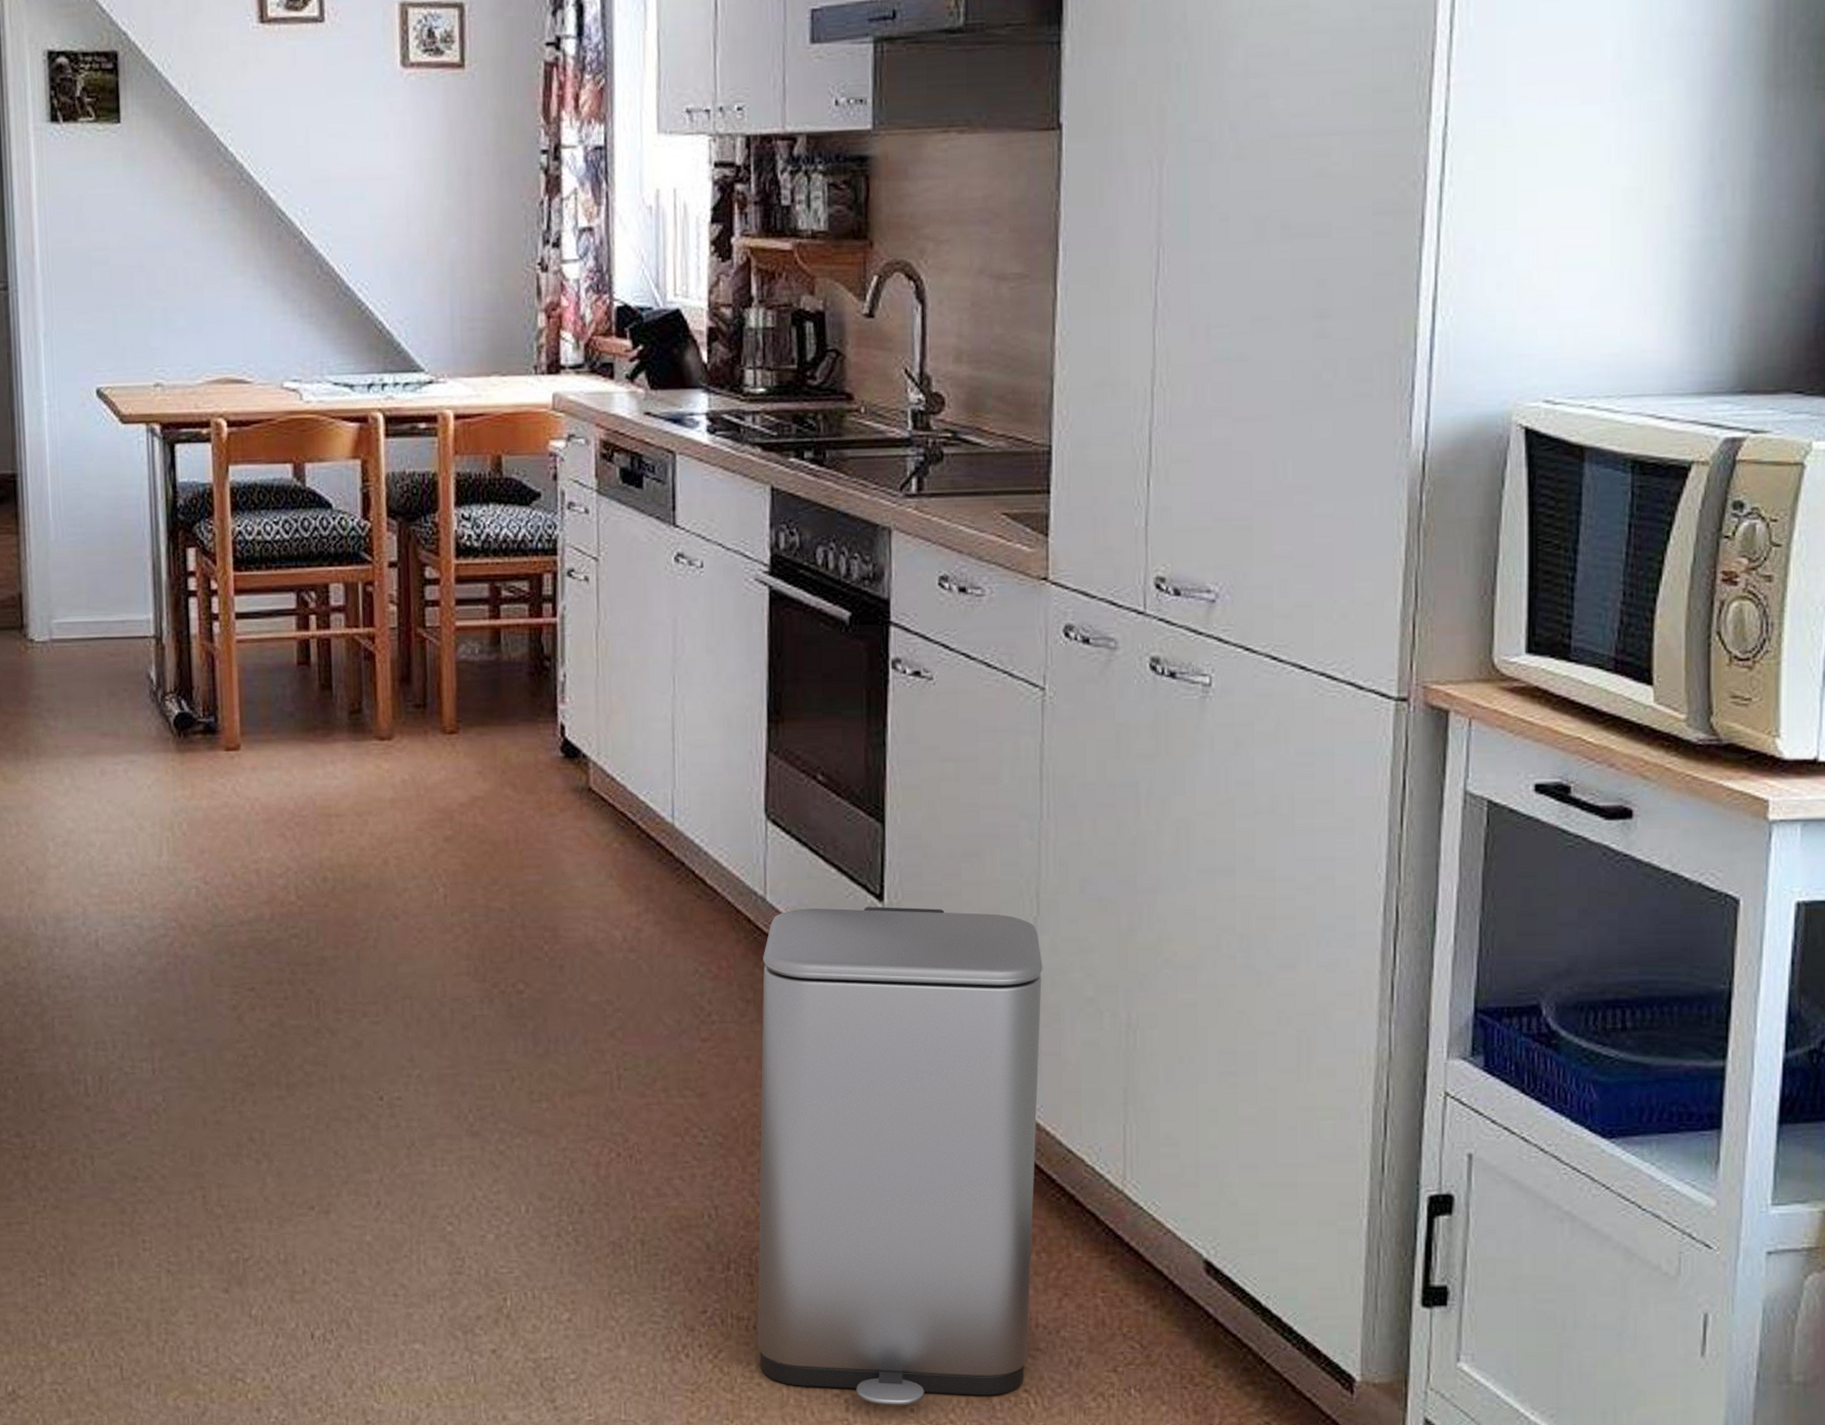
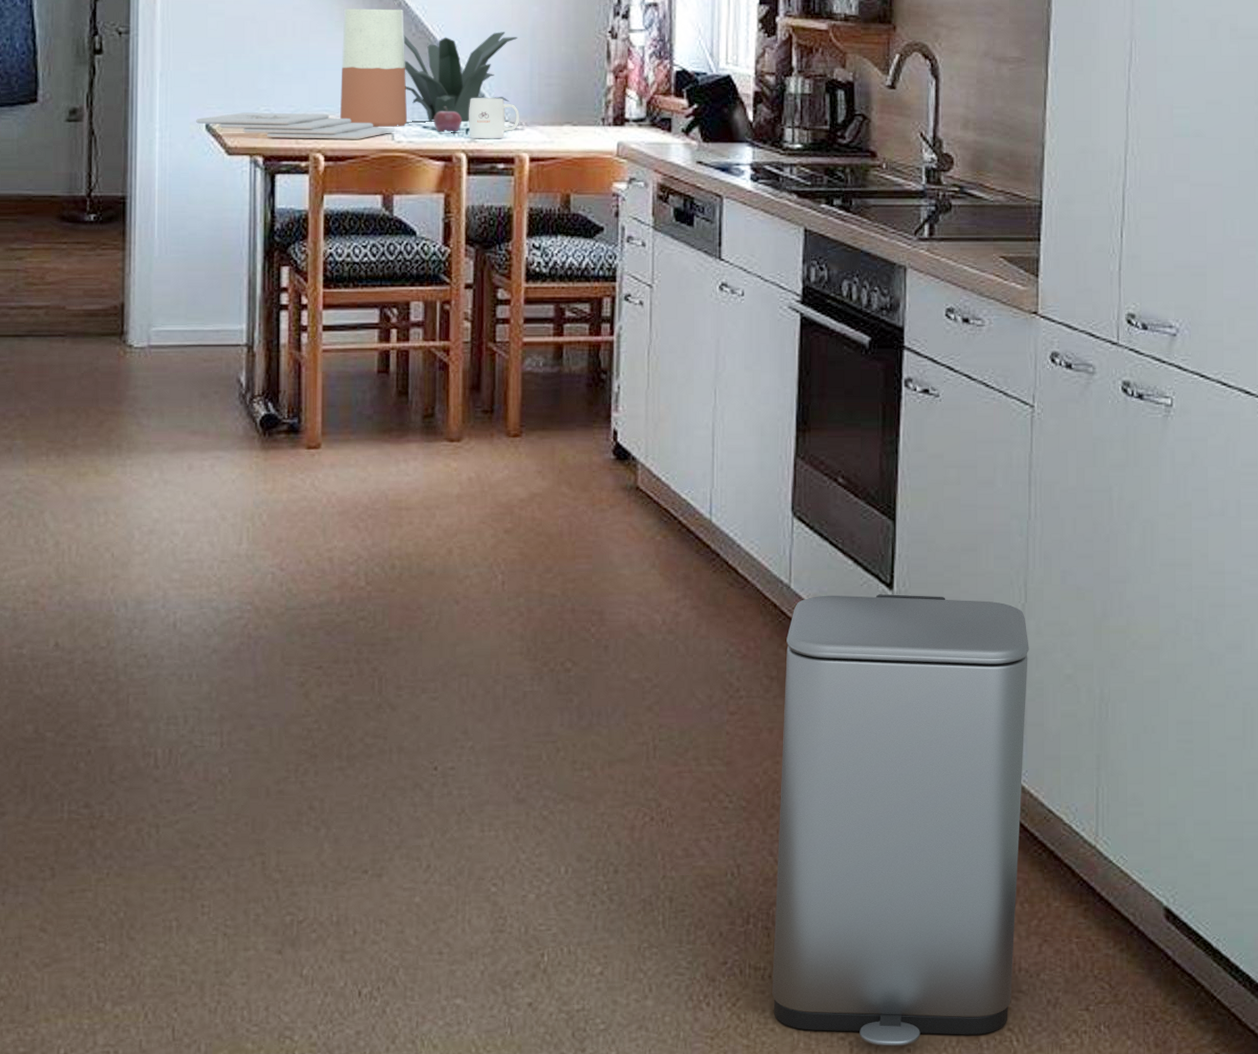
placemat: none [86,372,304,403] -> present [196,112,396,139]
vase: none [239,248,317,387] -> present [340,8,408,128]
plant: none [307,269,435,379] -> present [403,32,518,123]
fruit: none [344,359,376,389] -> present [433,106,461,132]
mug: none [383,347,441,396] -> present [469,98,519,139]

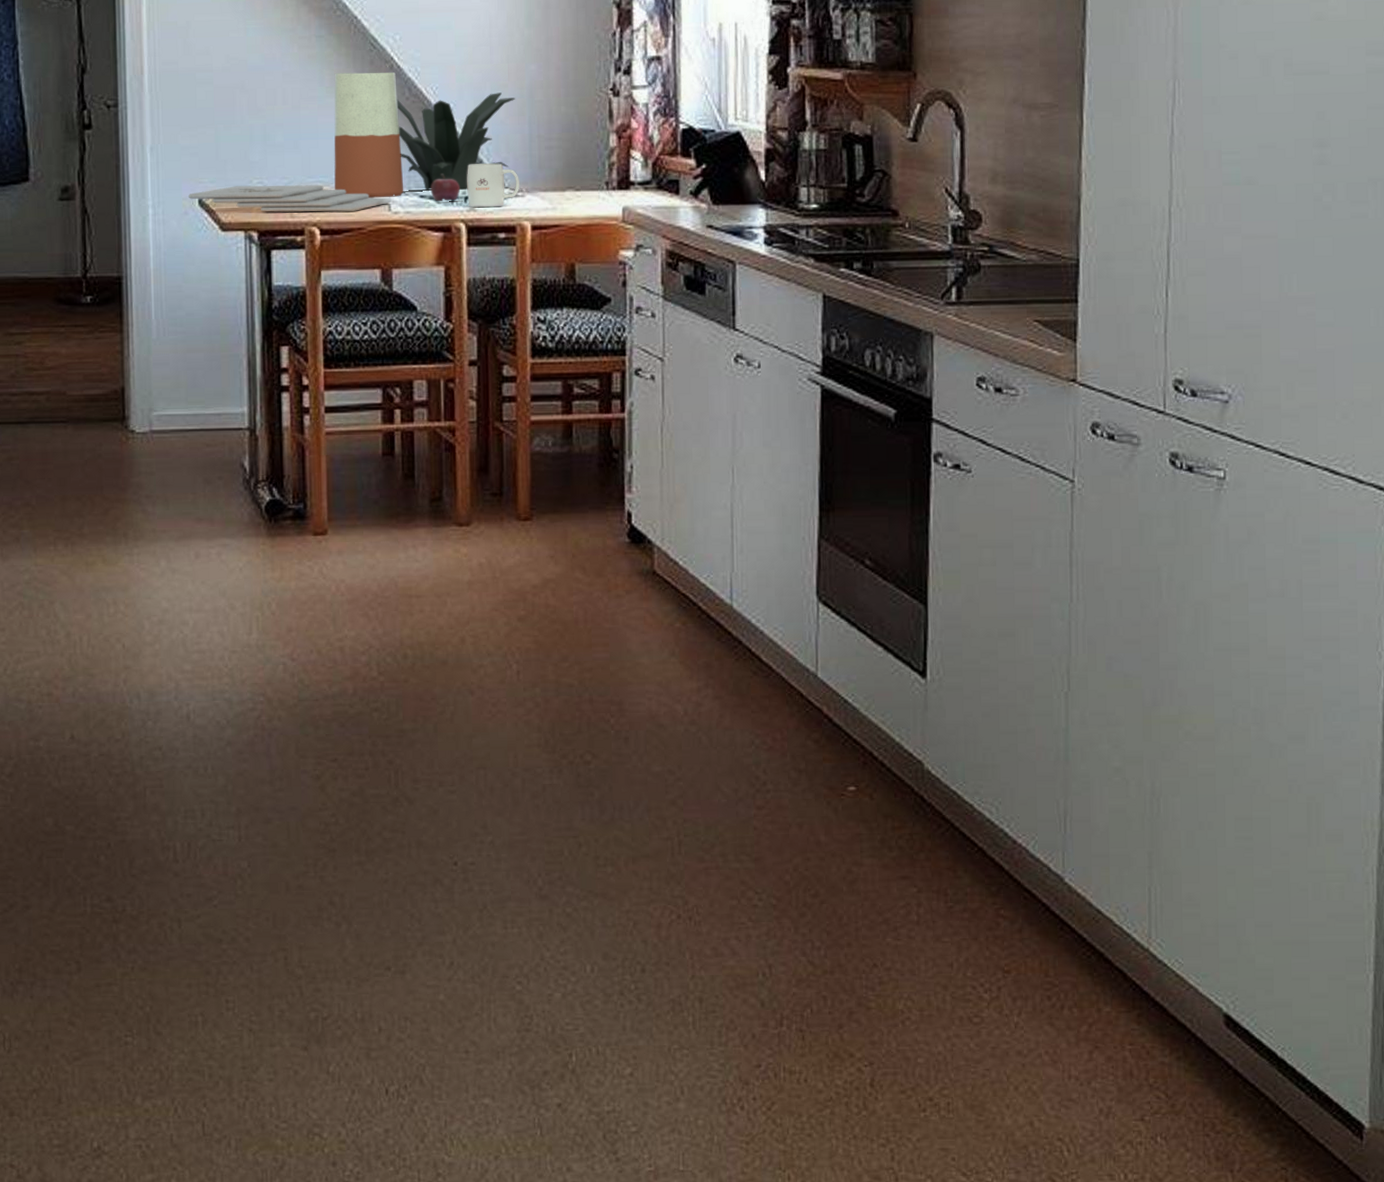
pedal bin: present [772,594,1029,1047] -> none [808,682,1074,1155]

